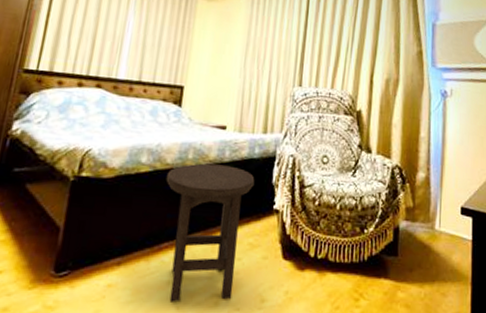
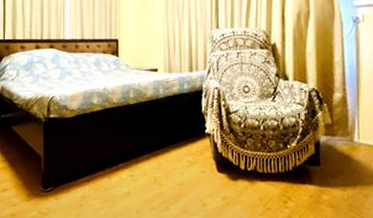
stool: present [166,163,255,303] -> none [114,100,187,208]

